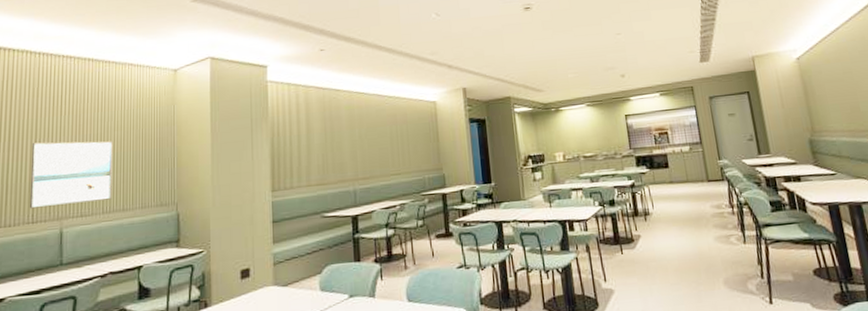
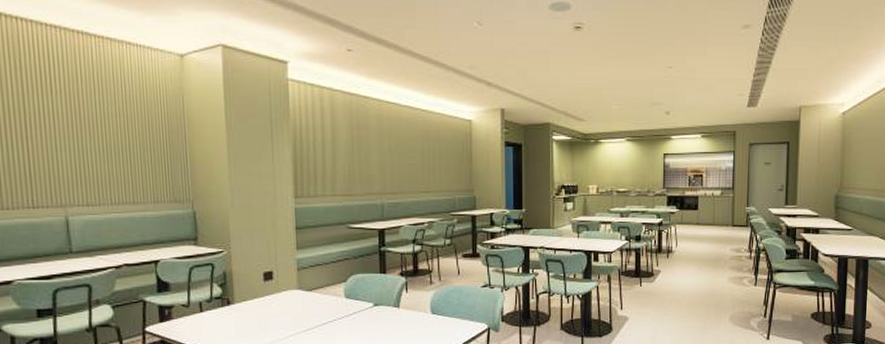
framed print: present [29,141,113,209] -> none [21,122,120,193]

